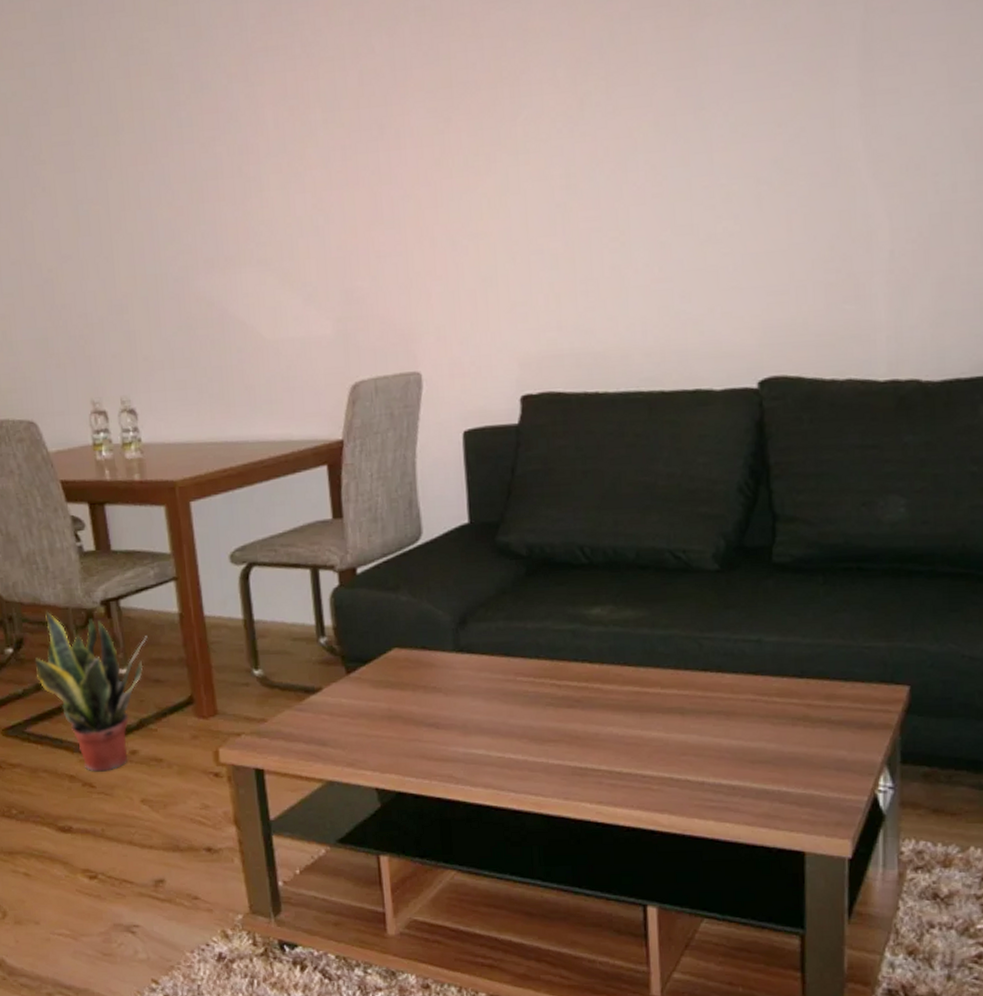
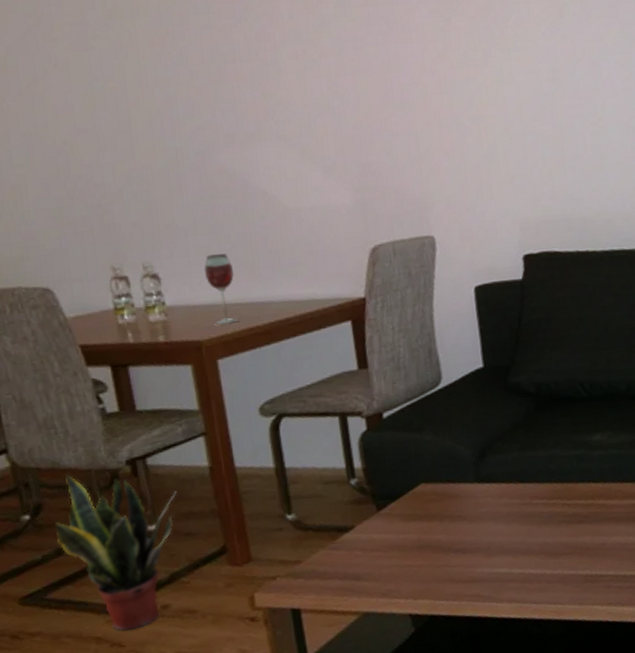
wineglass: none [180,389,212,465] -> present [204,254,239,325]

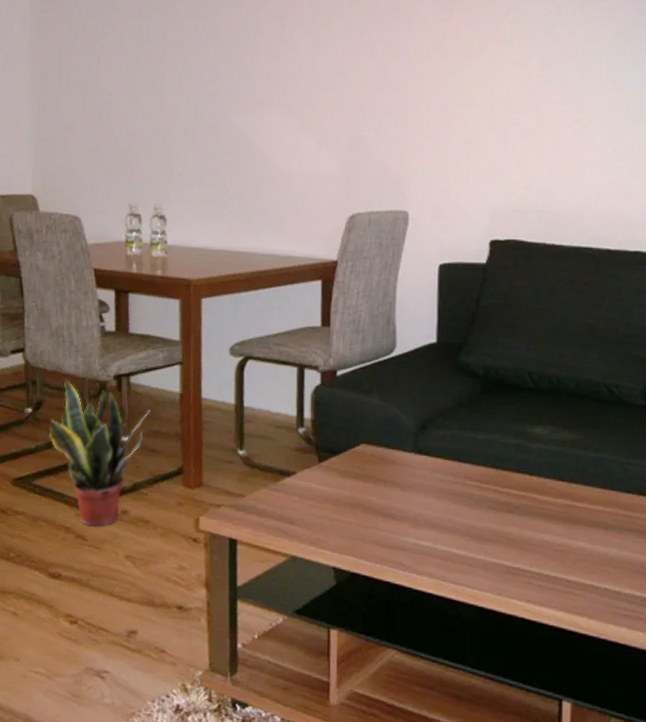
wineglass: present [204,254,239,325] -> none [203,204,228,269]

